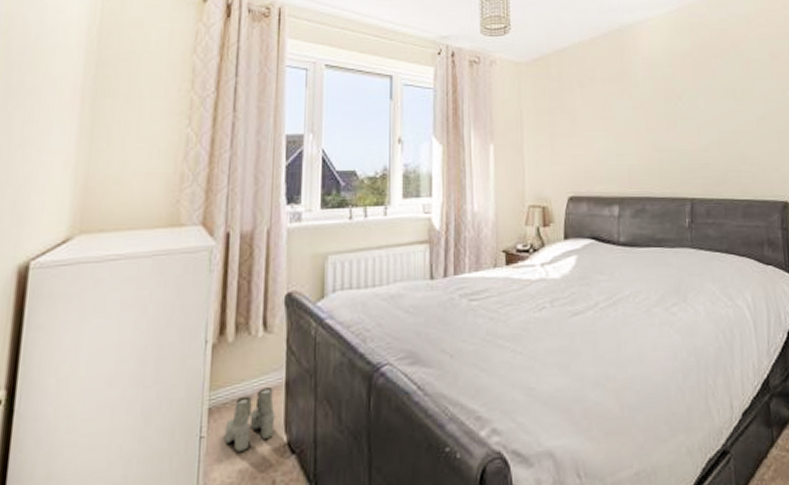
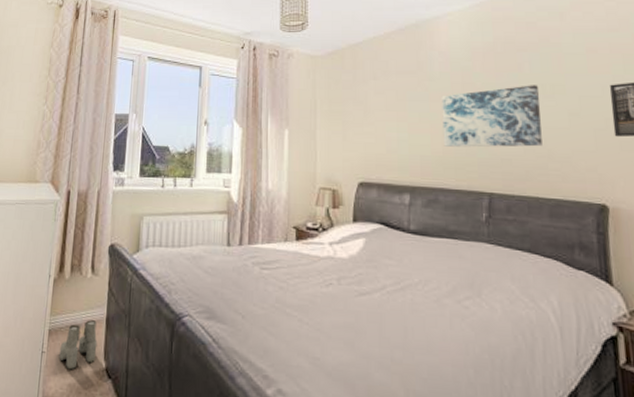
wall art: none [645,90,735,154] -> present [441,85,542,147]

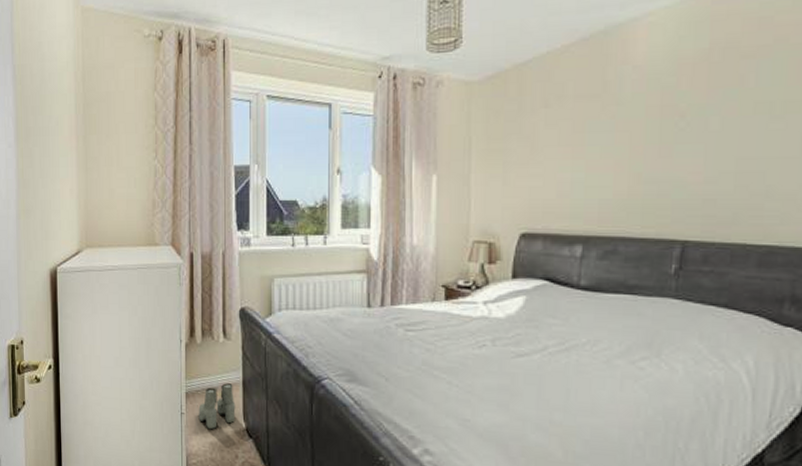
wall art: present [441,85,542,147] -> none [629,103,766,187]

